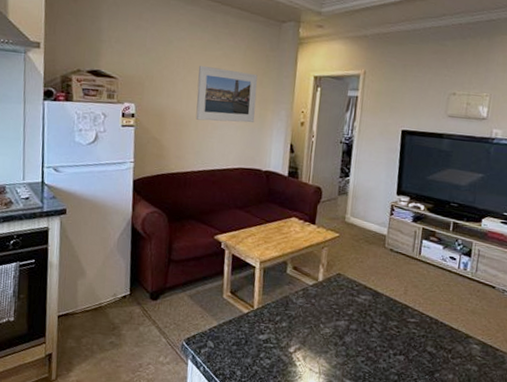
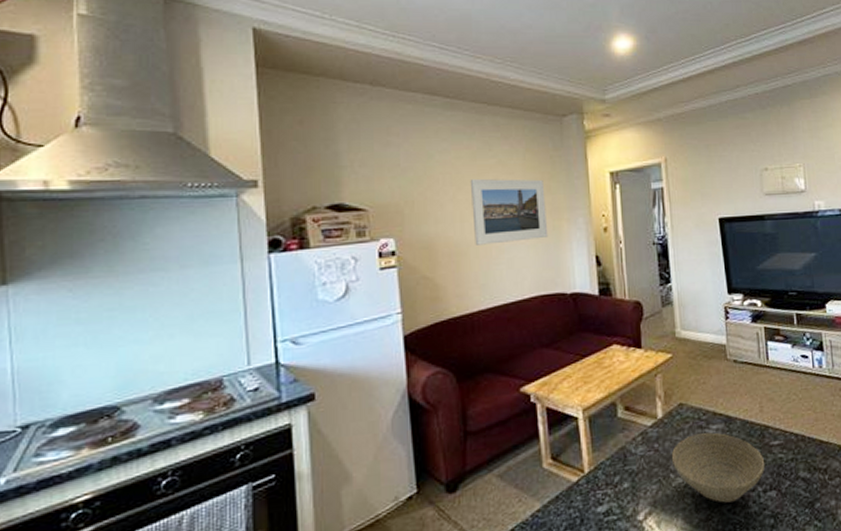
bowl: none [323,299,400,356] -> present [671,432,765,503]

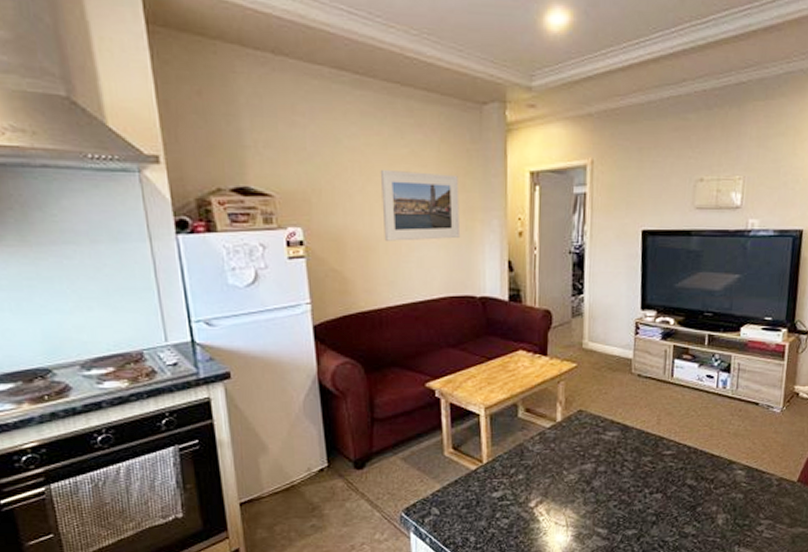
bowl: present [671,432,765,503] -> none [566,438,655,500]

